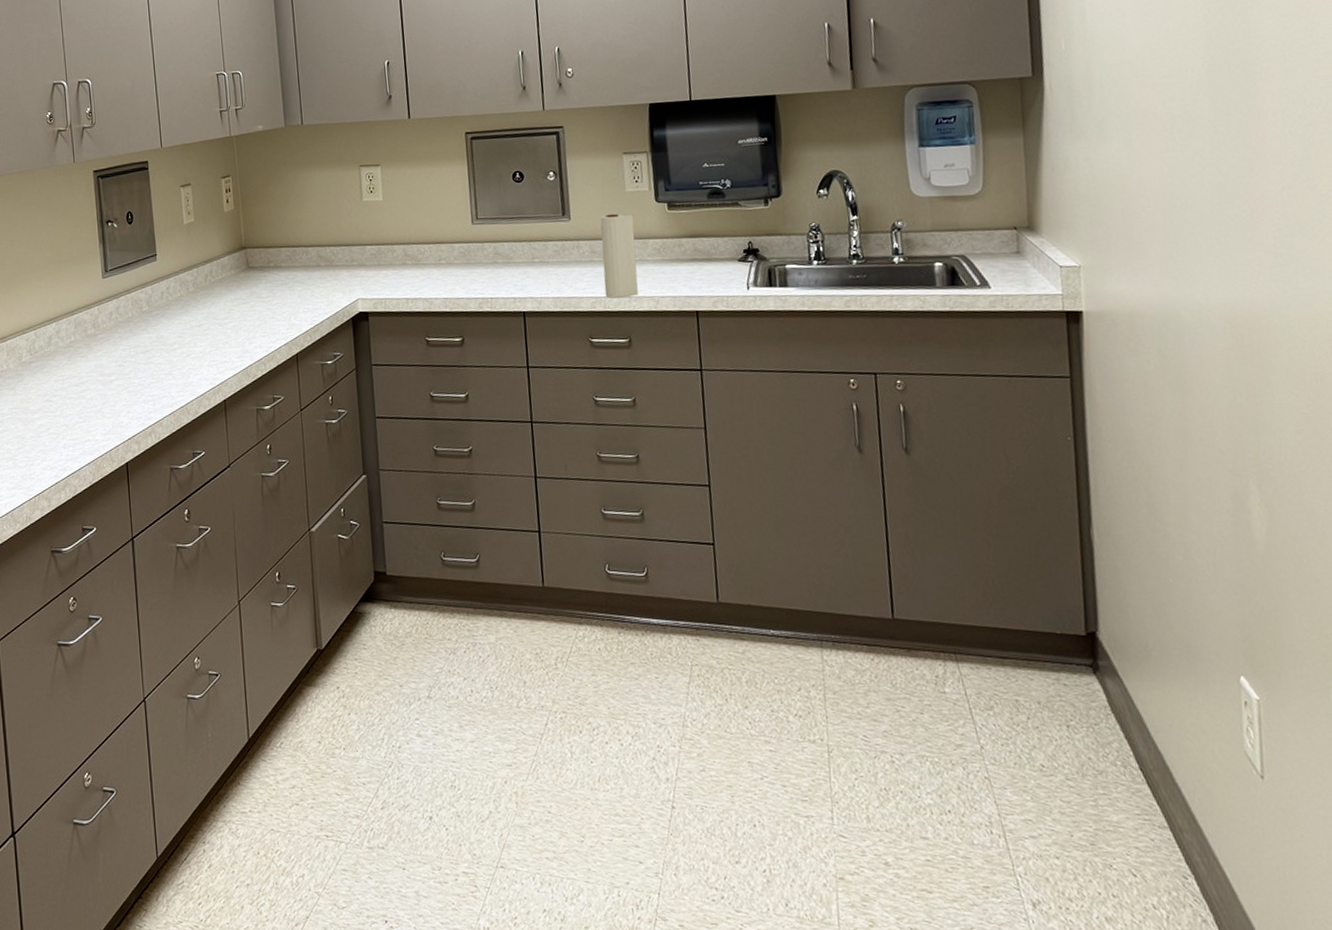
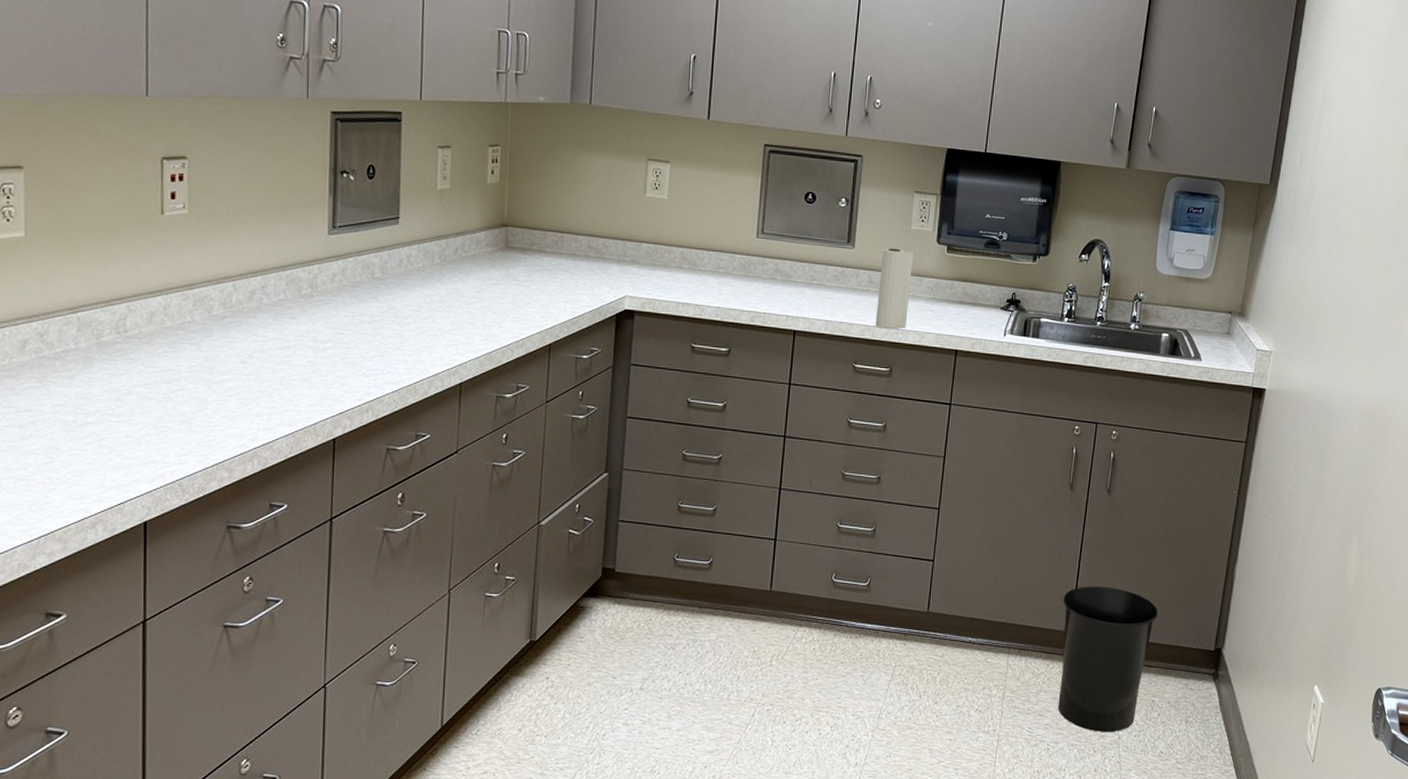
waste bin: none [875,562,1000,740] -> present [1058,586,1158,732]

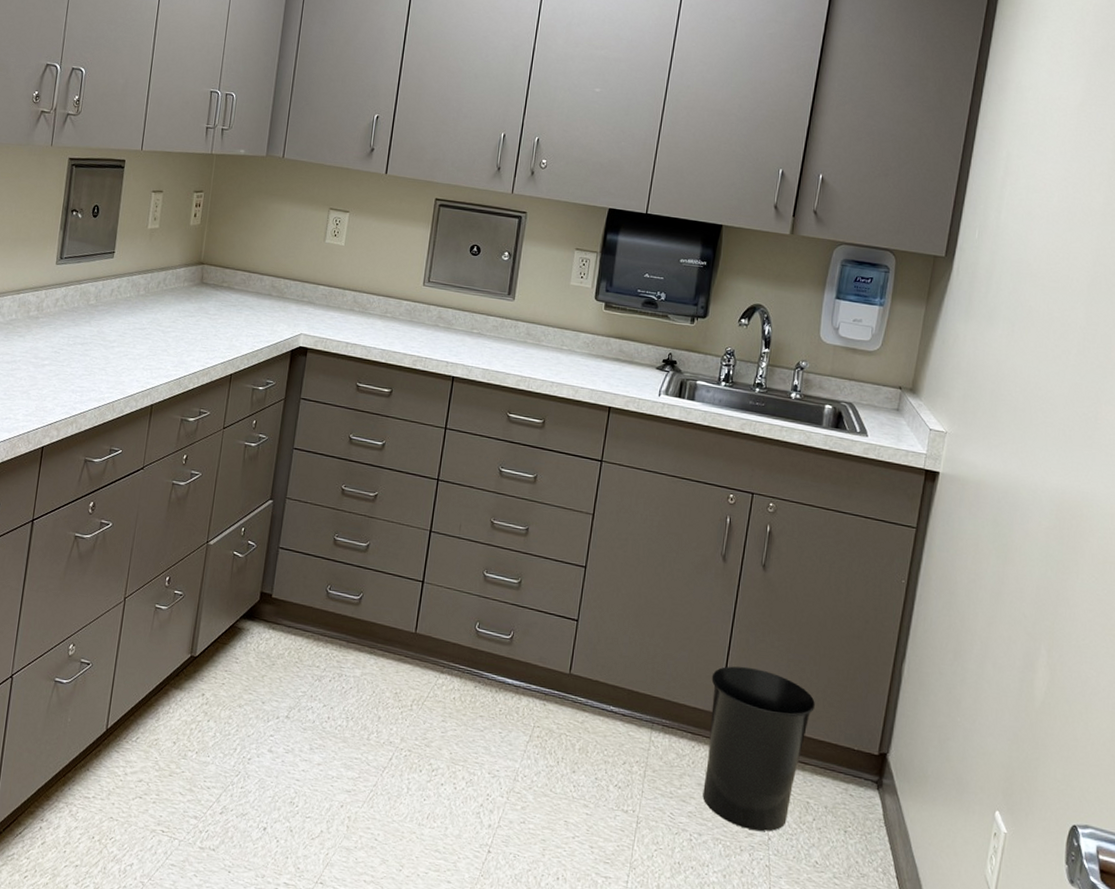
paper towel roll: present [875,248,914,330] -> none [530,301,572,383]

